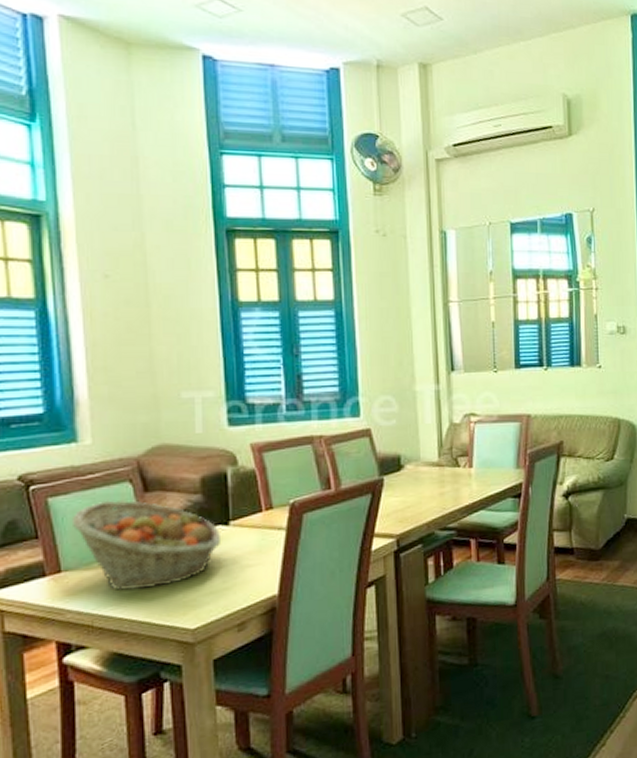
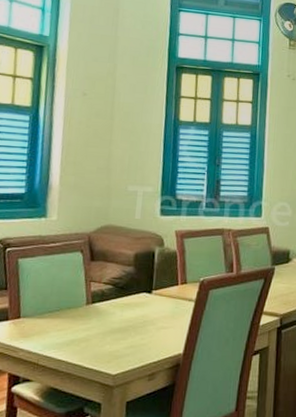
fruit basket: present [73,500,222,591] -> none [34,264,145,339]

